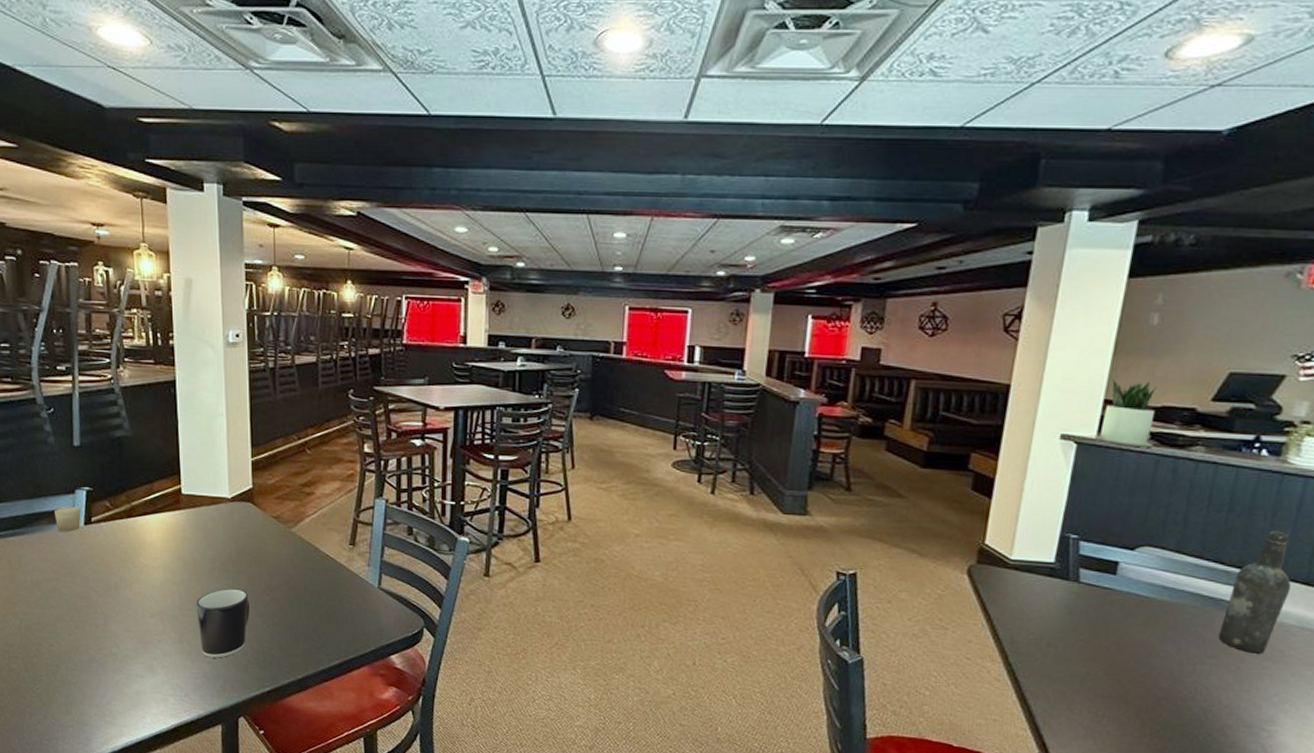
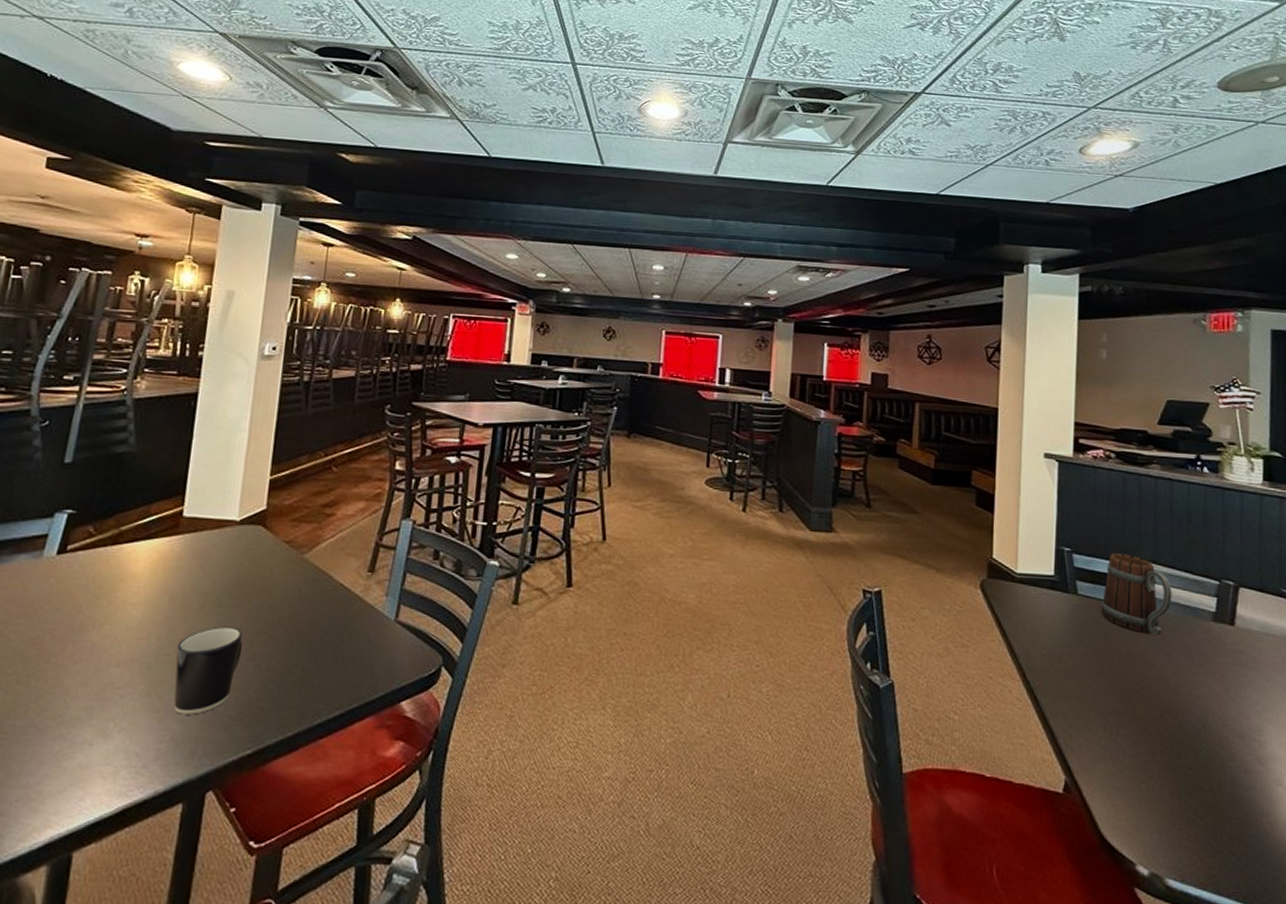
candle: present [55,506,81,533] -> none [21,532,57,564]
planter: present [1094,379,1156,448] -> none [1071,405,1119,466]
beer mug: none [1104,541,1195,625] -> present [1101,553,1172,635]
beer bottle: present [1218,530,1292,654] -> none [1200,541,1250,661]

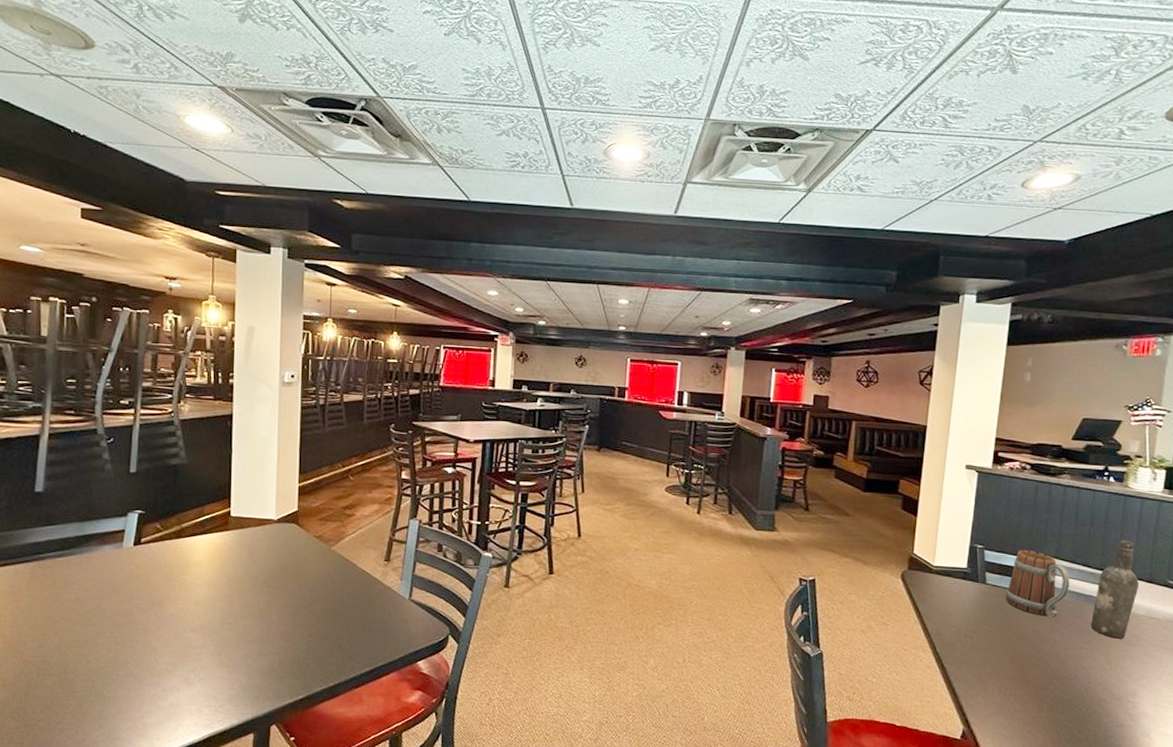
mug: present [173,626,243,715] -> none [236,602,288,669]
beer bottle: none [1200,541,1250,661] -> present [1090,540,1140,639]

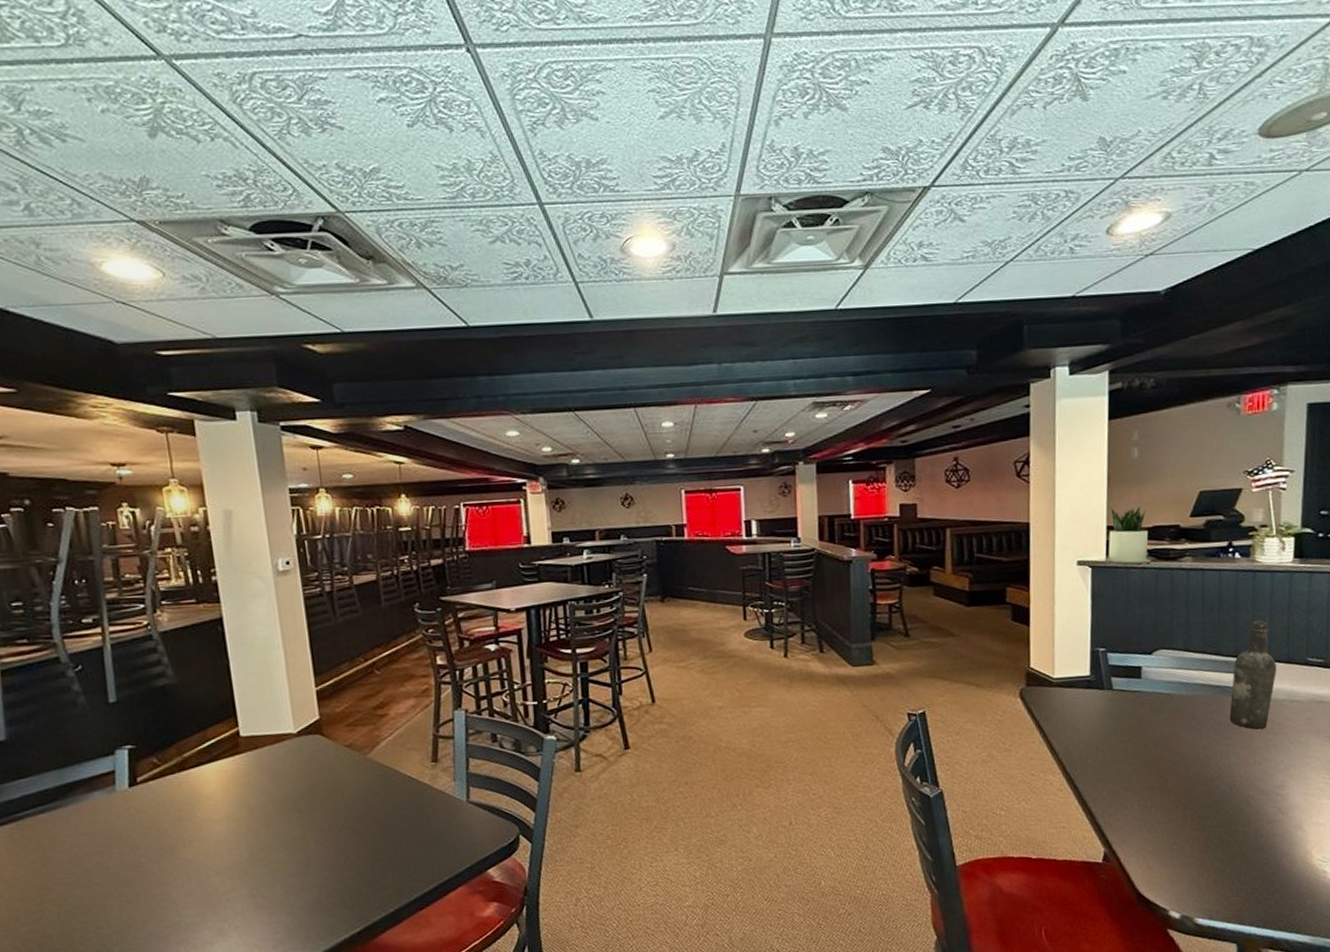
planter: none [990,422,1033,476] -> present [1104,507,1152,565]
beer mug: present [1006,550,1070,617] -> none [1135,646,1203,716]

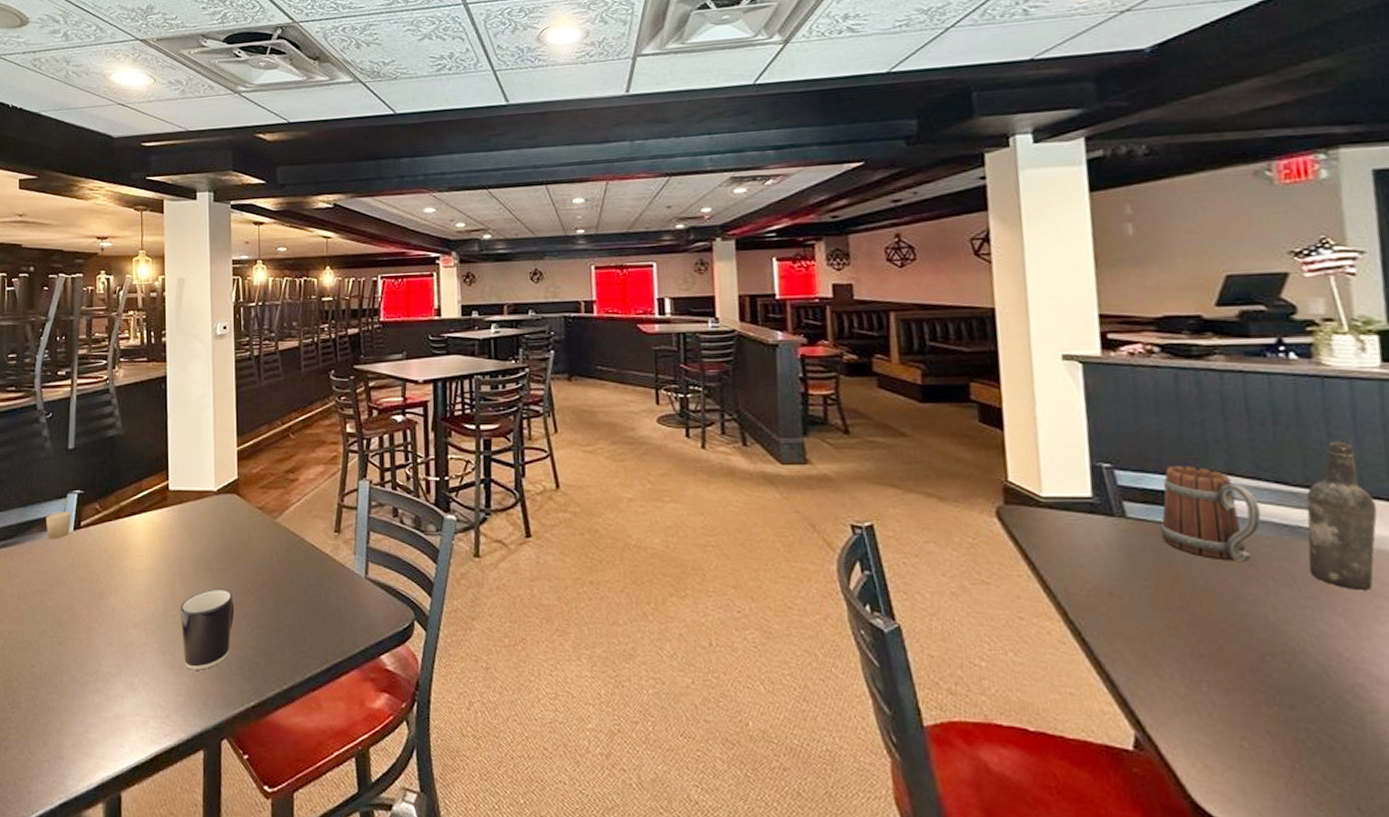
candle: none [92,768,124,800] -> present [46,511,71,540]
mug: none [267,827,330,908] -> present [180,589,234,670]
planter: present [1104,507,1152,565] -> none [1099,293,1166,363]
beer mug: none [1135,646,1203,716] -> present [1160,466,1262,561]

